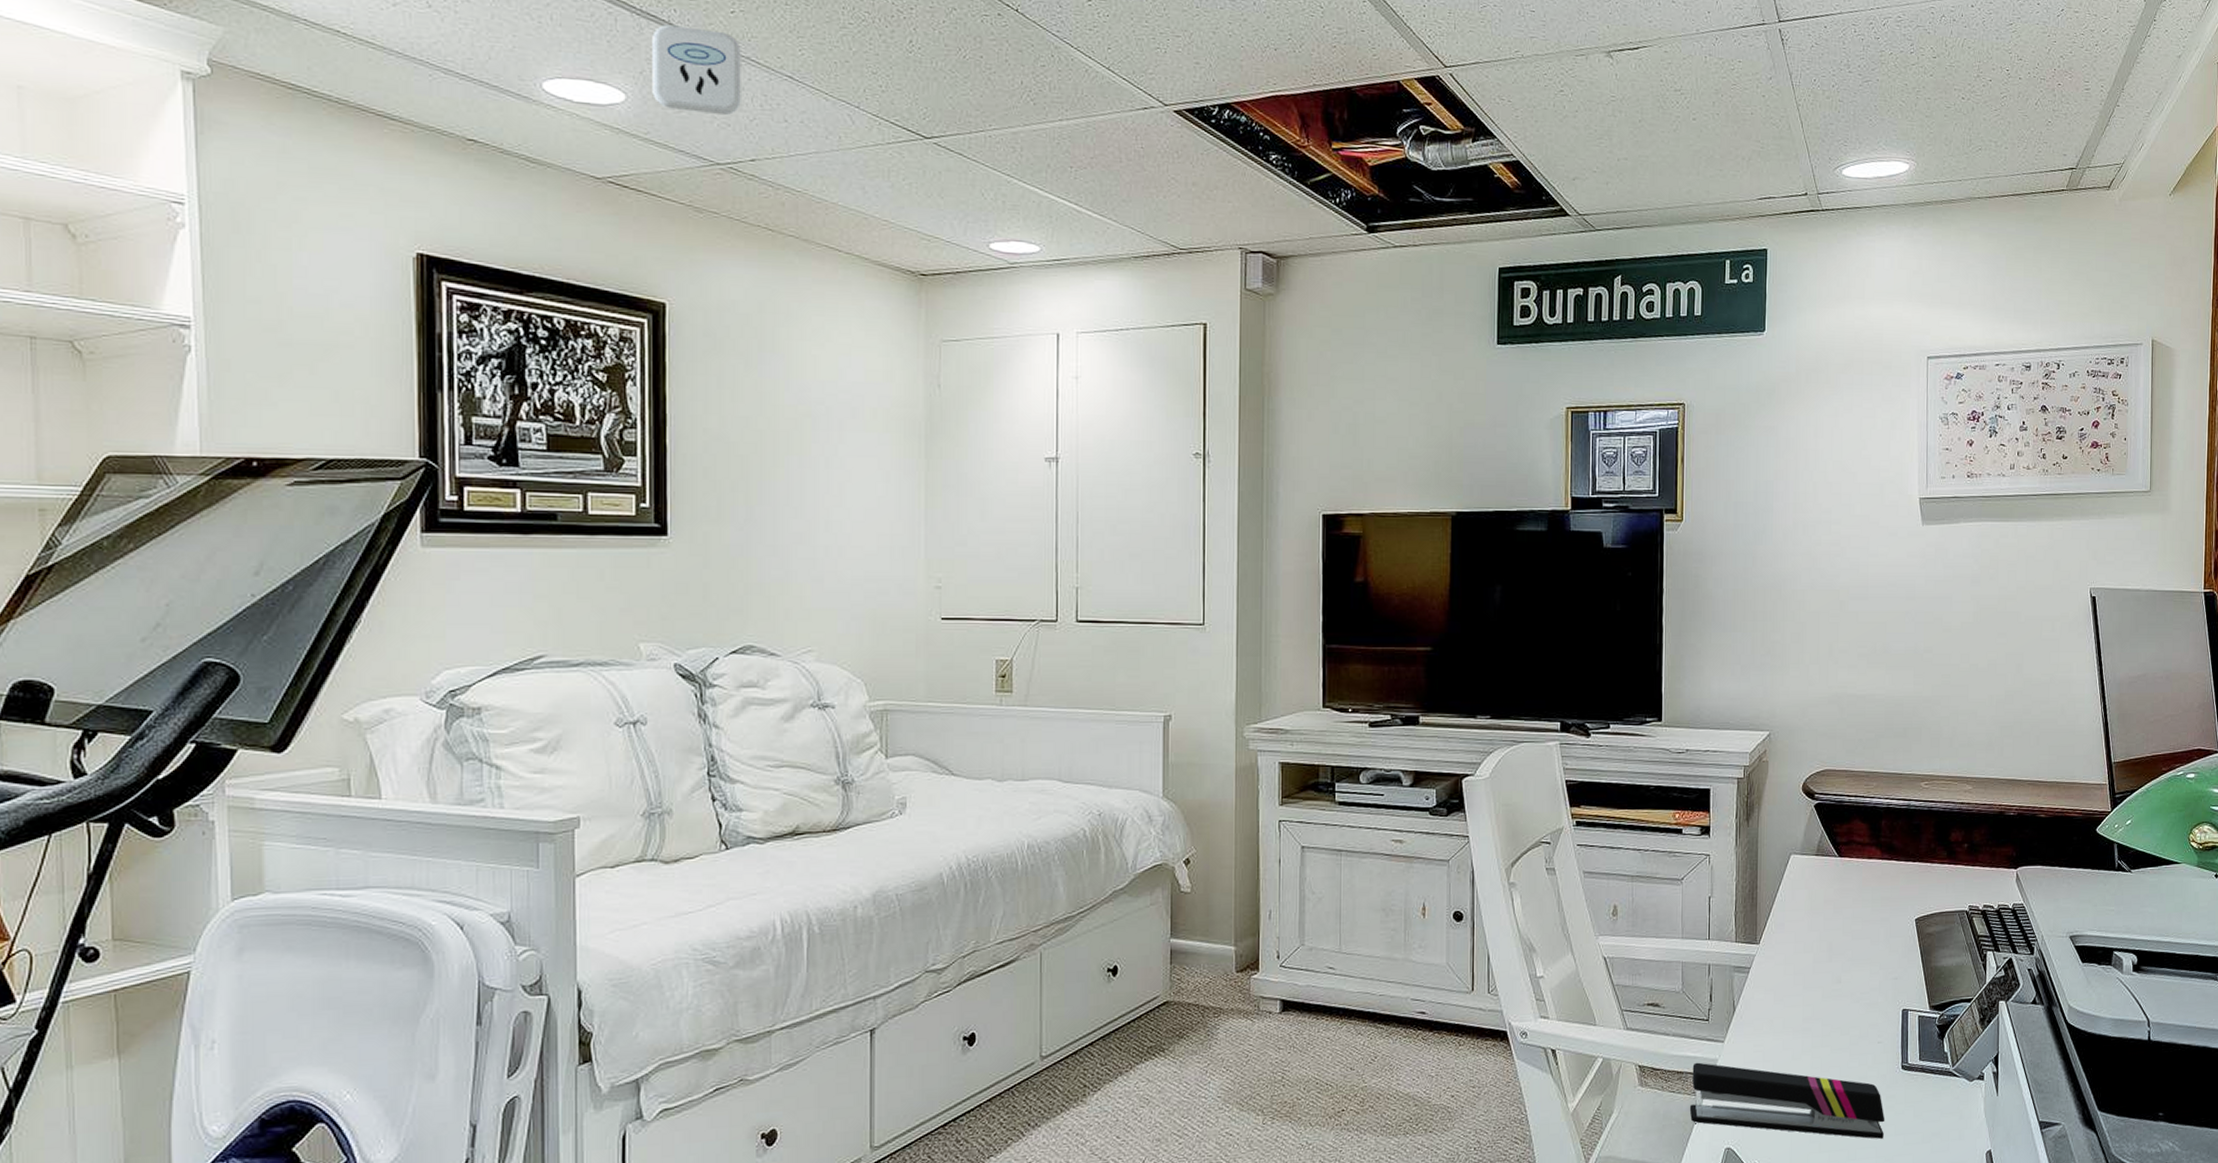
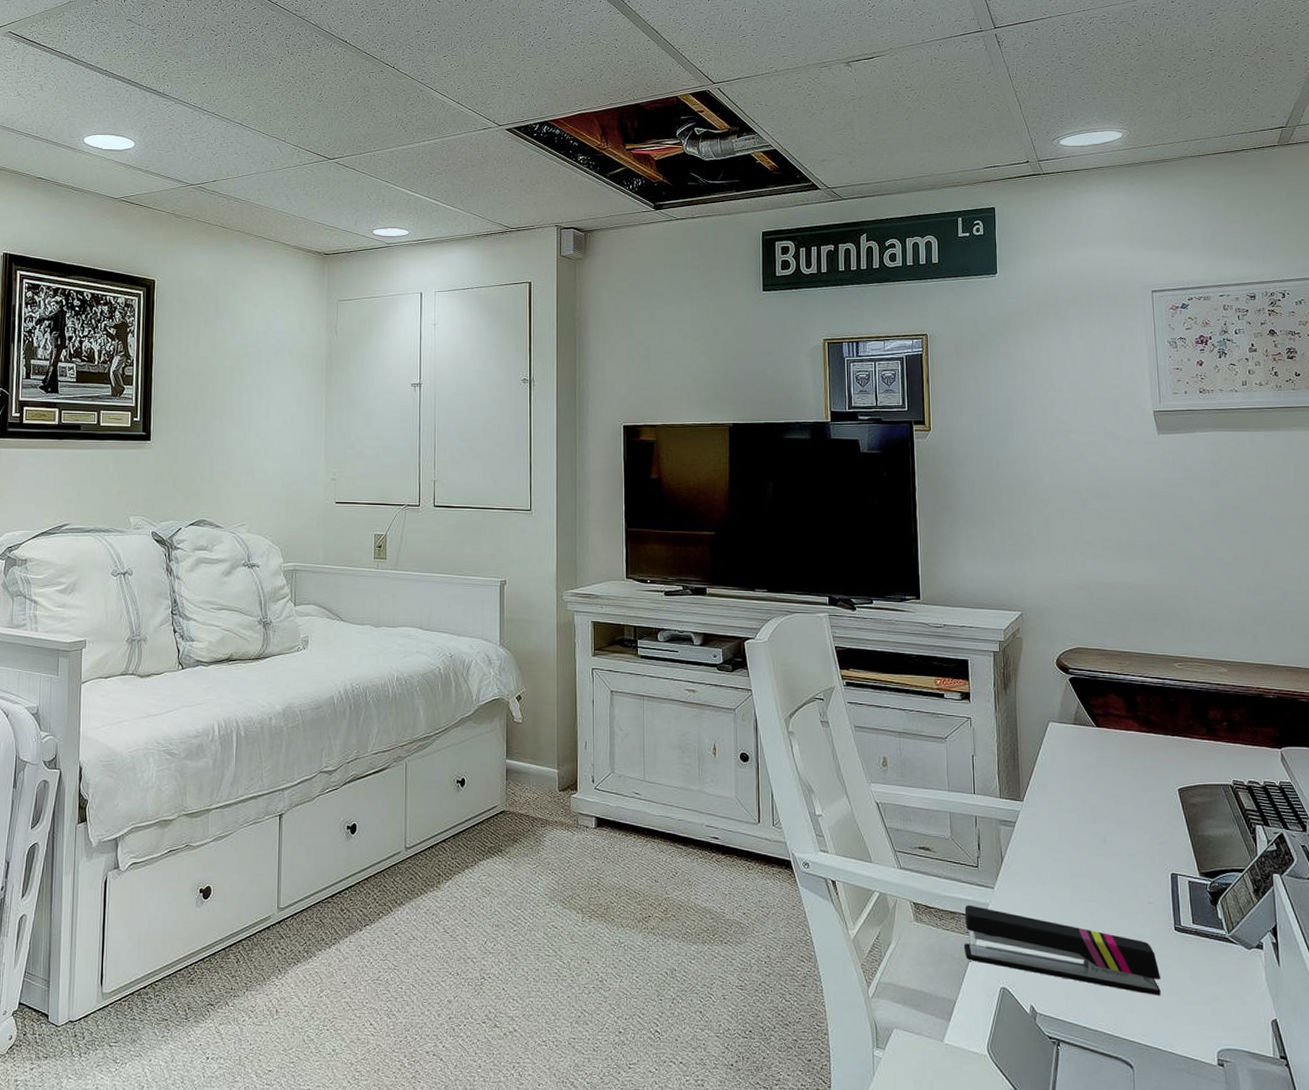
smoke detector: present [652,24,741,116] -> none [152,95,209,153]

